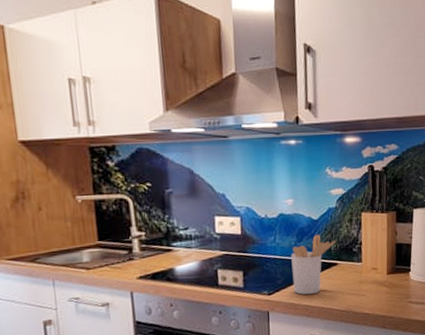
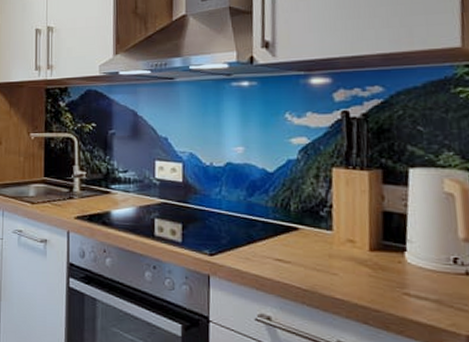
utensil holder: present [291,234,336,295] -> none [239,189,297,263]

